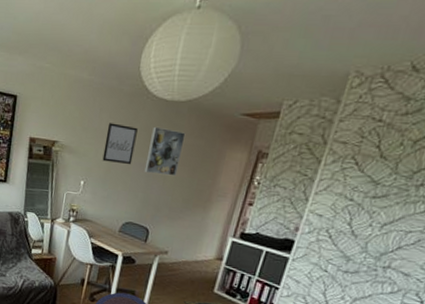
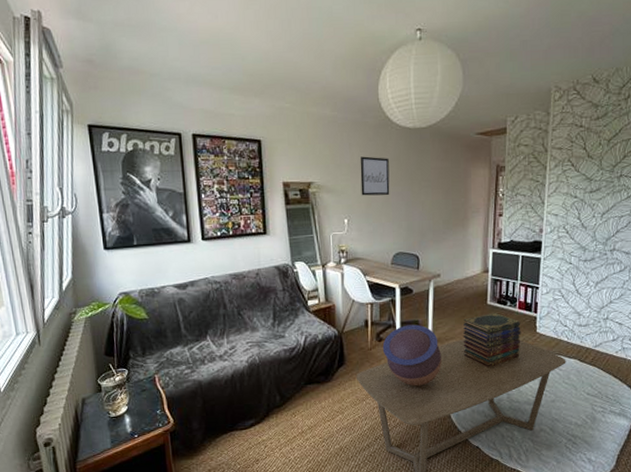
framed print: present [144,126,186,176] -> none [402,154,433,201]

